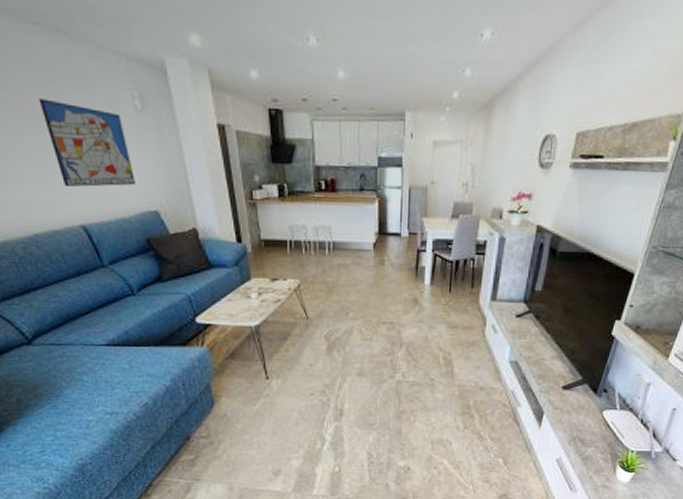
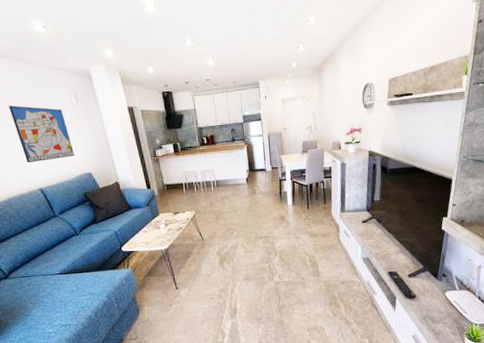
remote control: none [537,379,569,416] -> present [387,270,417,299]

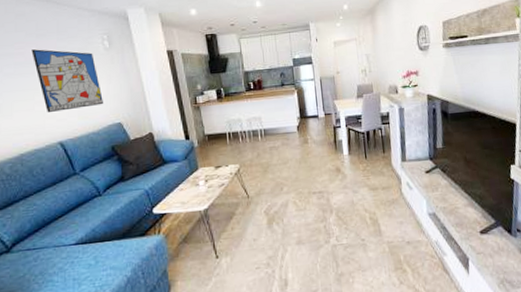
remote control: present [387,270,417,299] -> none [456,227,492,260]

